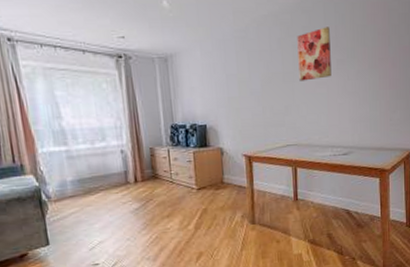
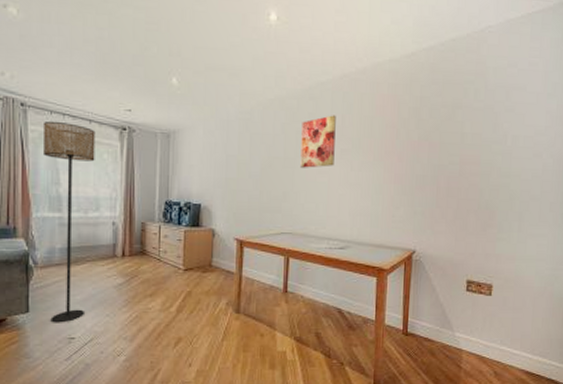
floor lamp: none [35,54,105,252] -> present [42,120,96,323]

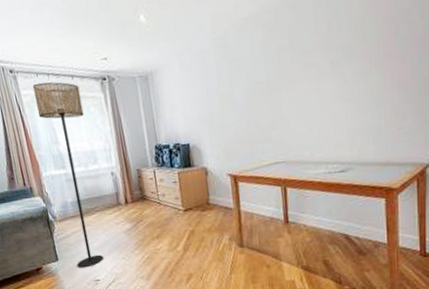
wall art: present [300,115,336,168] -> none [282,22,324,90]

